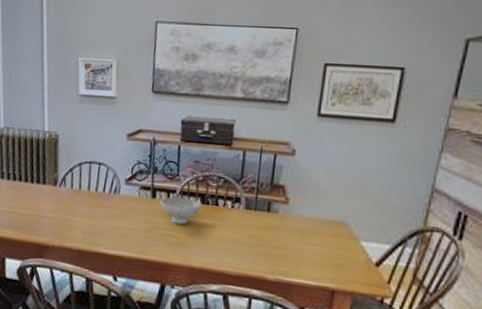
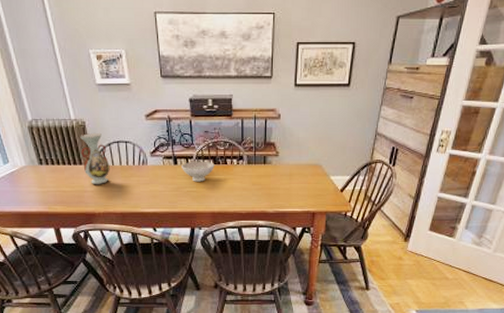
vase: none [46,148,77,211] -> present [80,132,110,185]

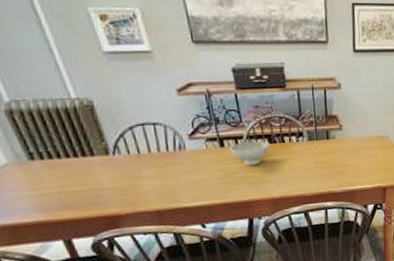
vase: present [80,132,110,185] -> none [87,114,136,180]

